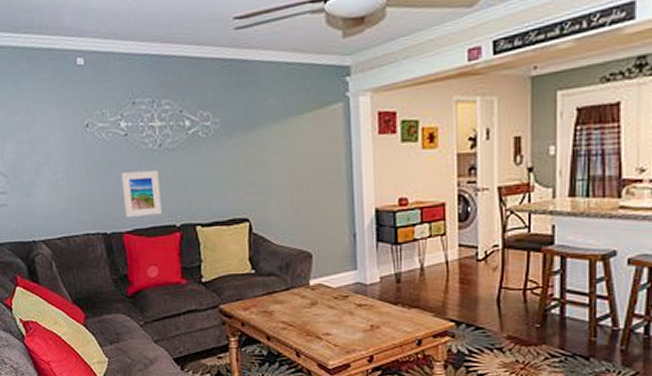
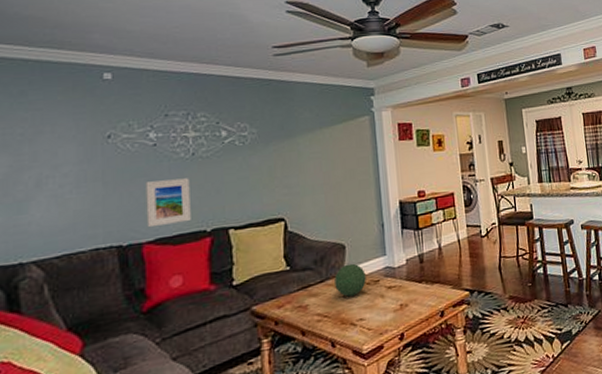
decorative orb: none [300,274,334,309] -> present [334,263,366,297]

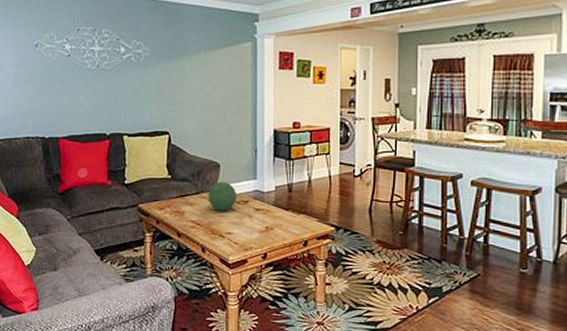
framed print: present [145,178,191,228] -> none [62,87,95,126]

